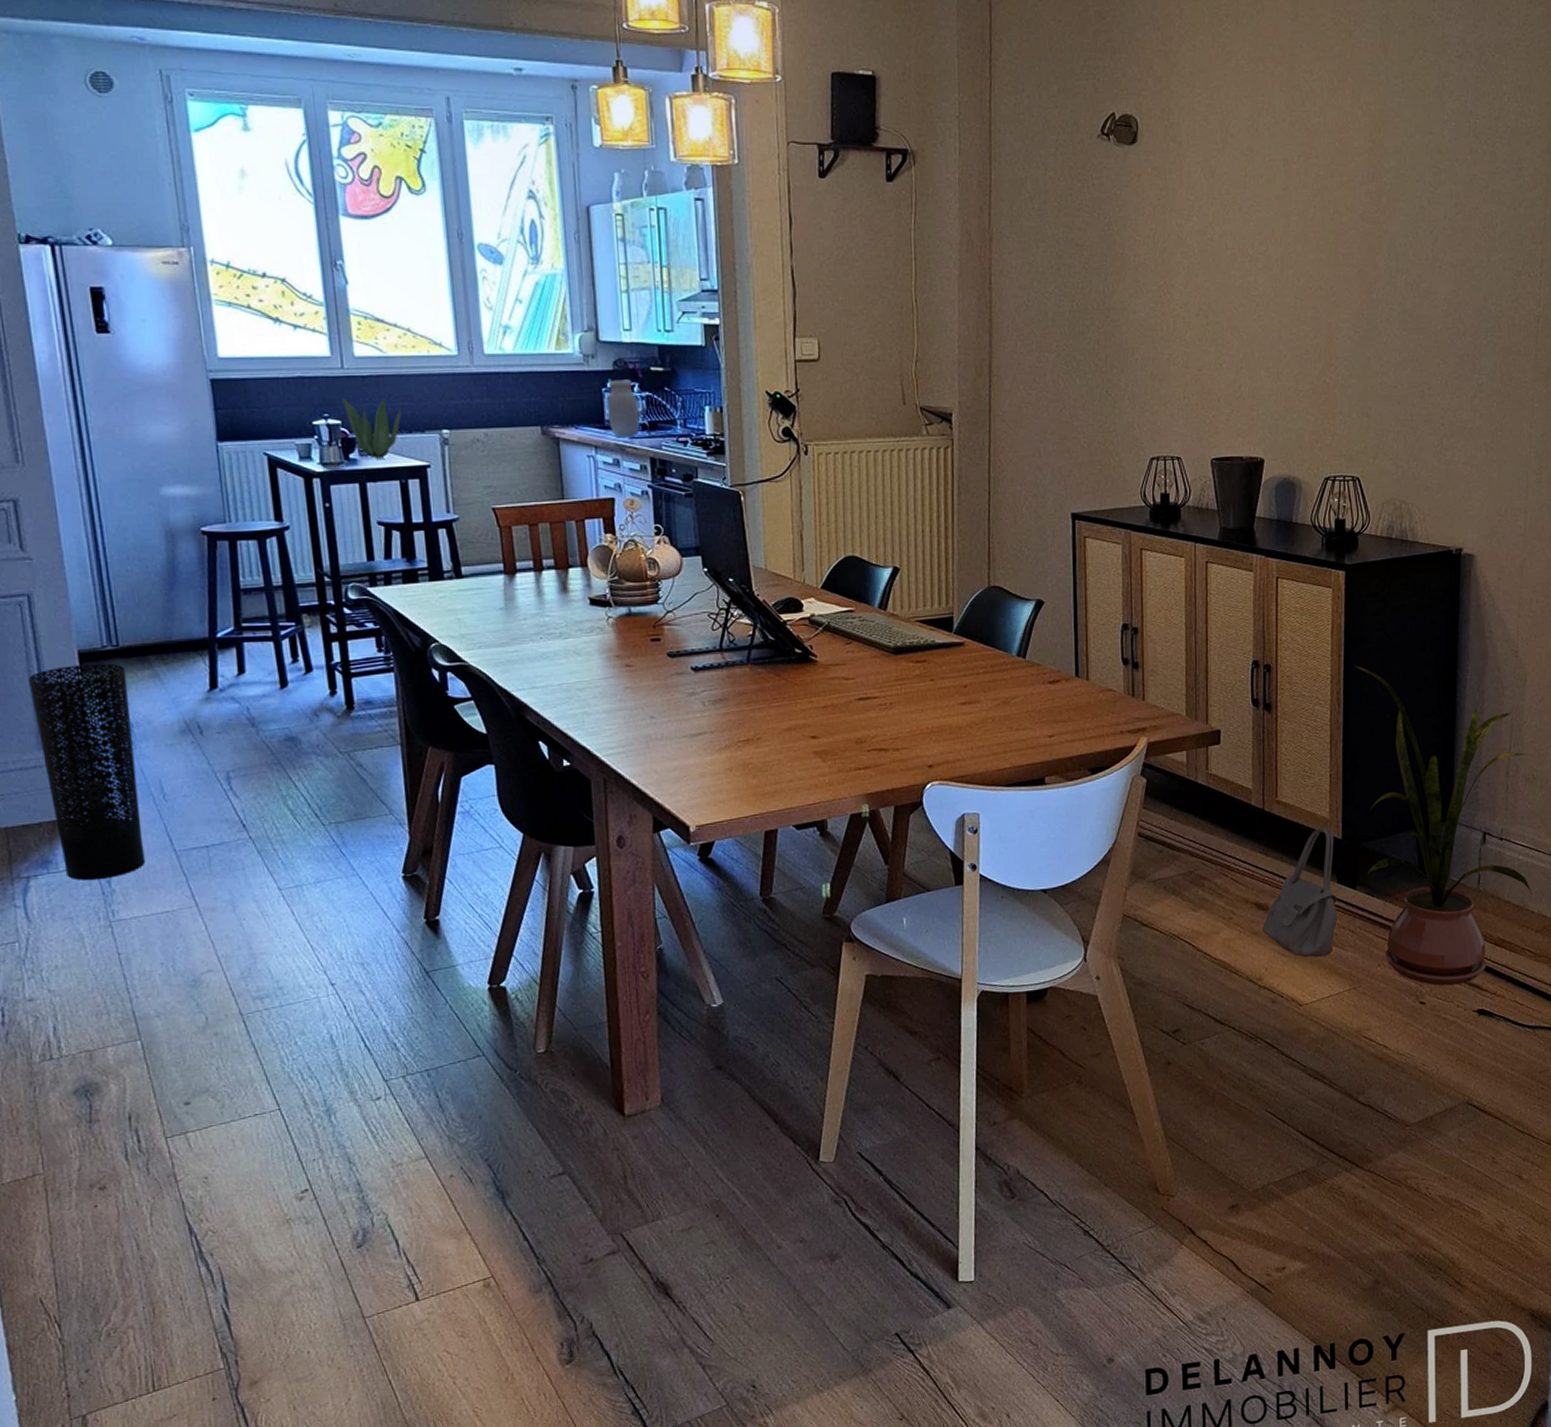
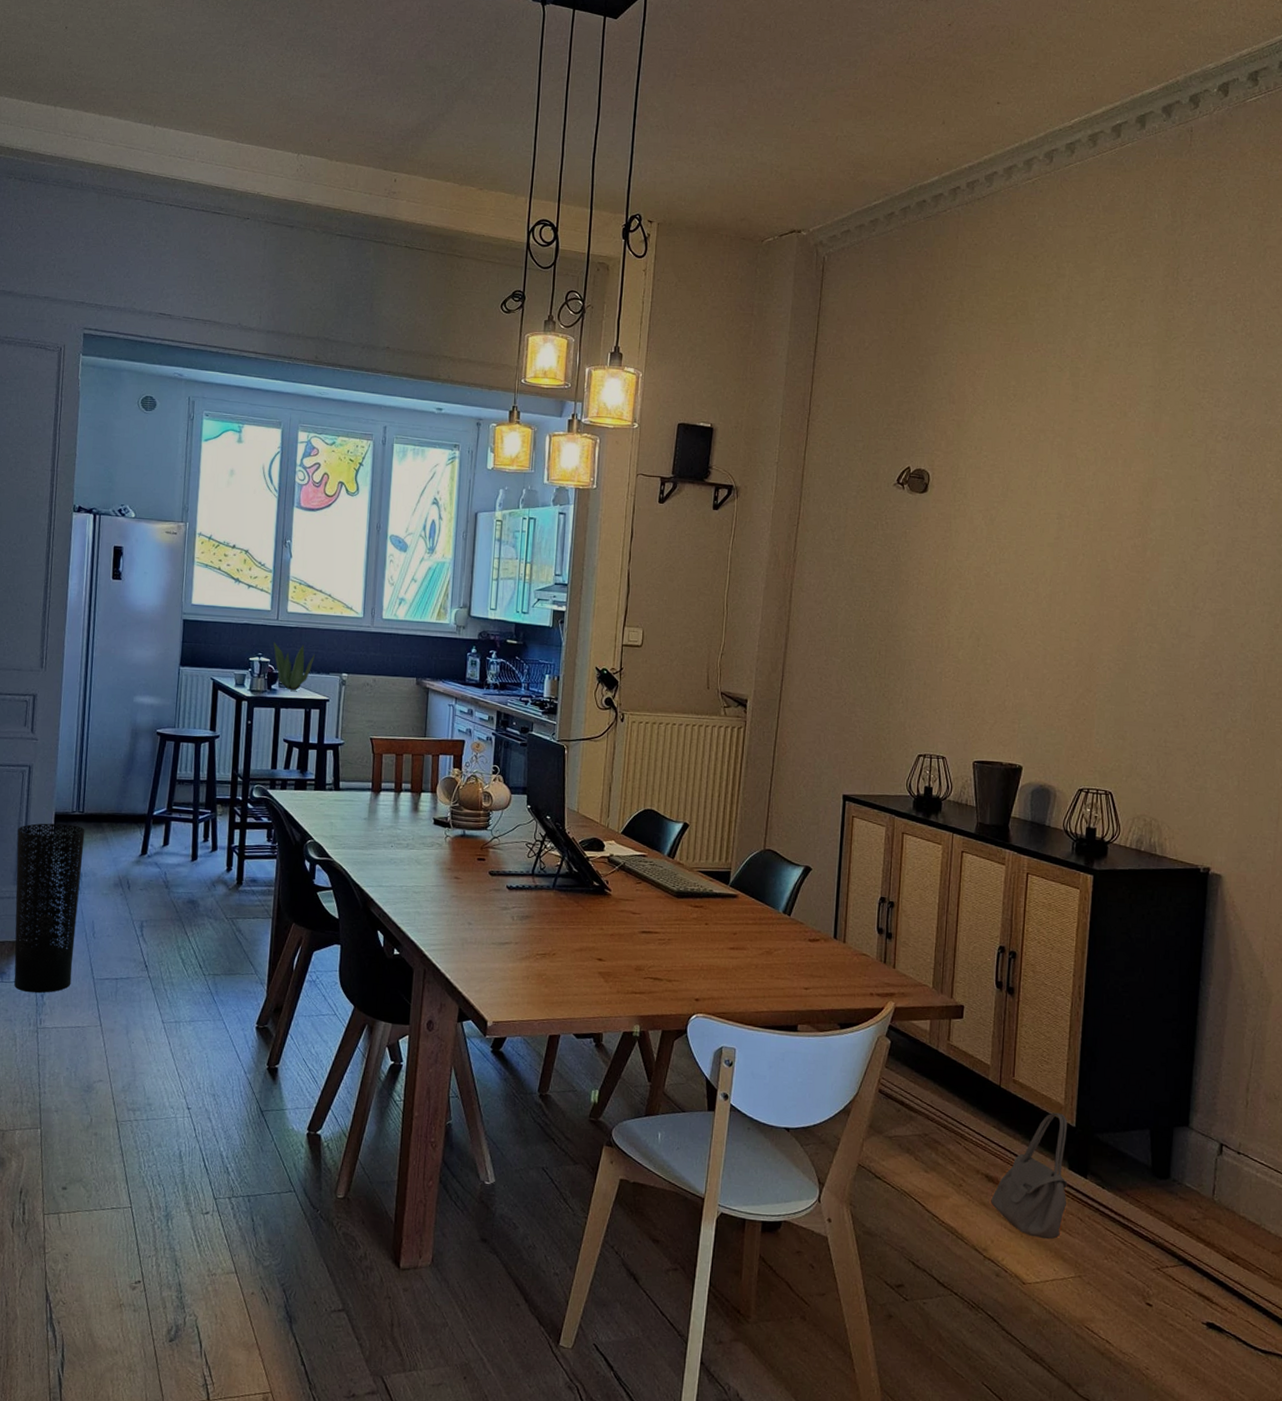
jar: present [607,379,640,437] -> none [469,647,494,693]
house plant: present [1354,665,1531,986] -> none [1096,963,1269,1293]

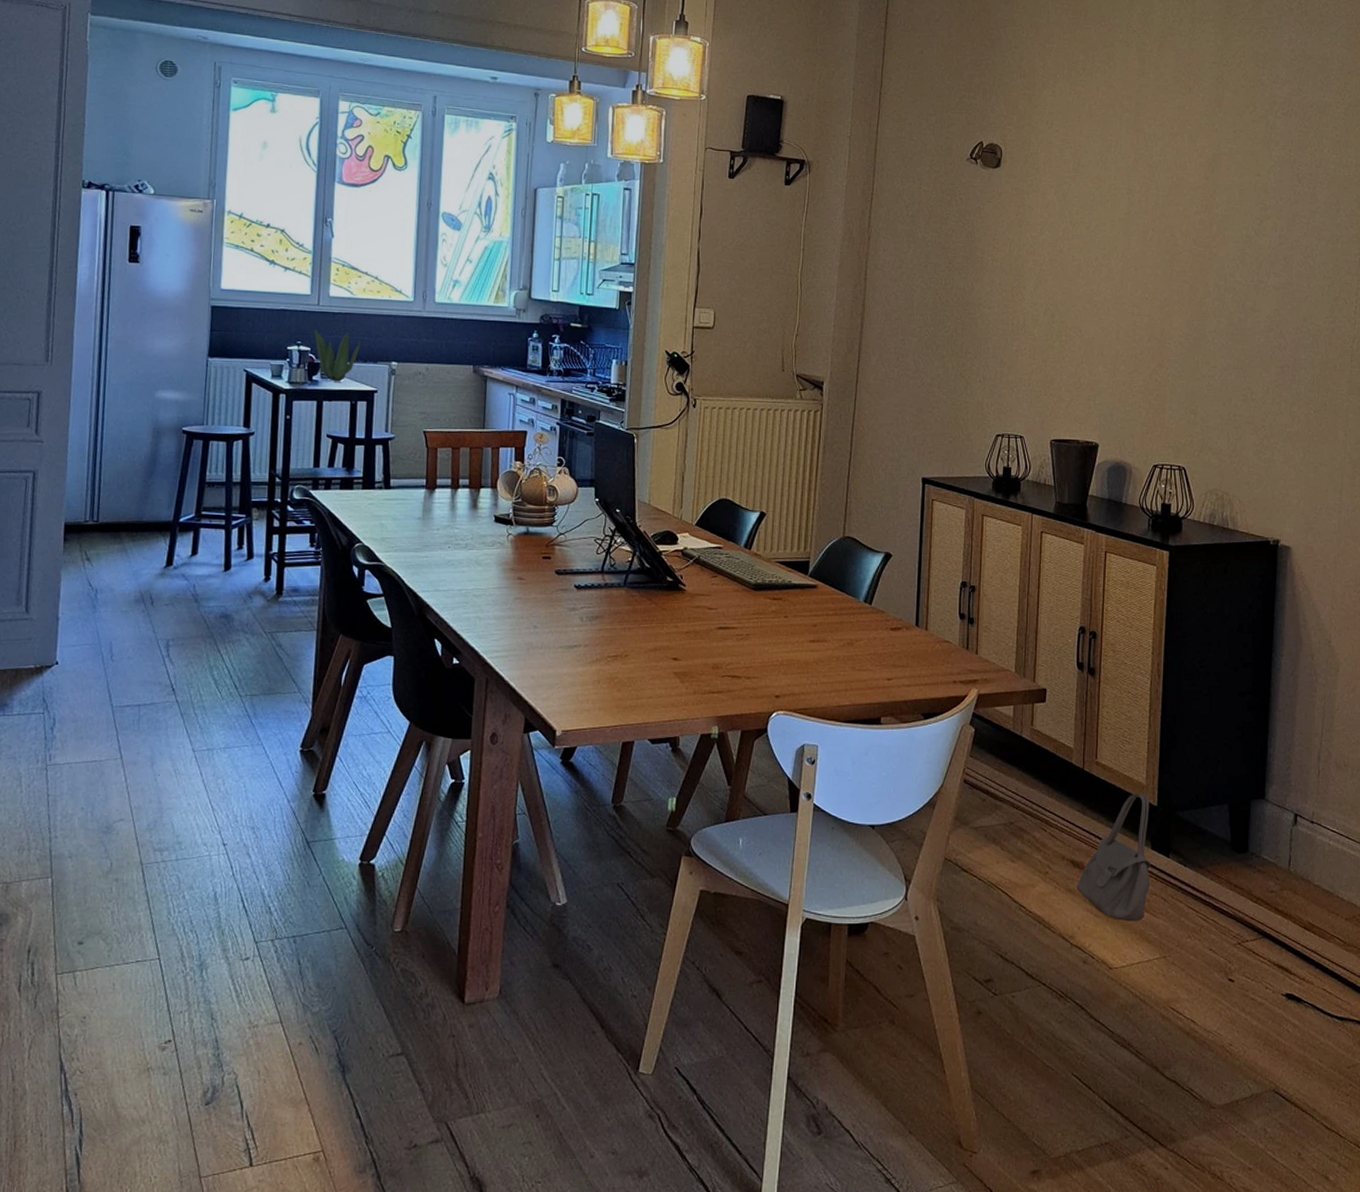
umbrella stand: present [14,823,85,993] -> none [18,535,101,725]

